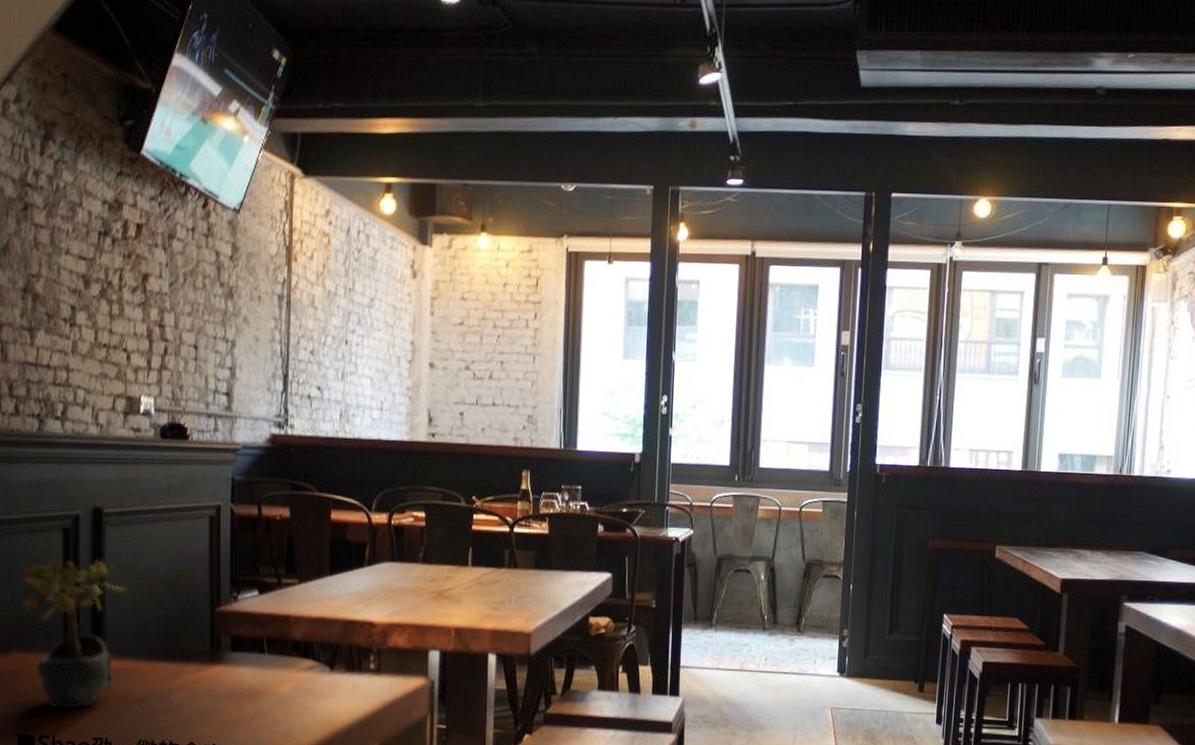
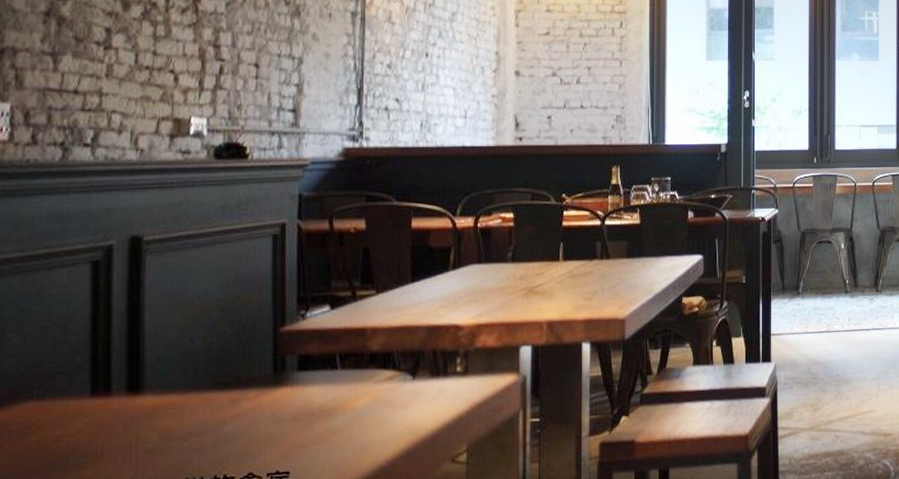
succulent plant: present [21,558,128,710] -> none [35,291,173,457]

